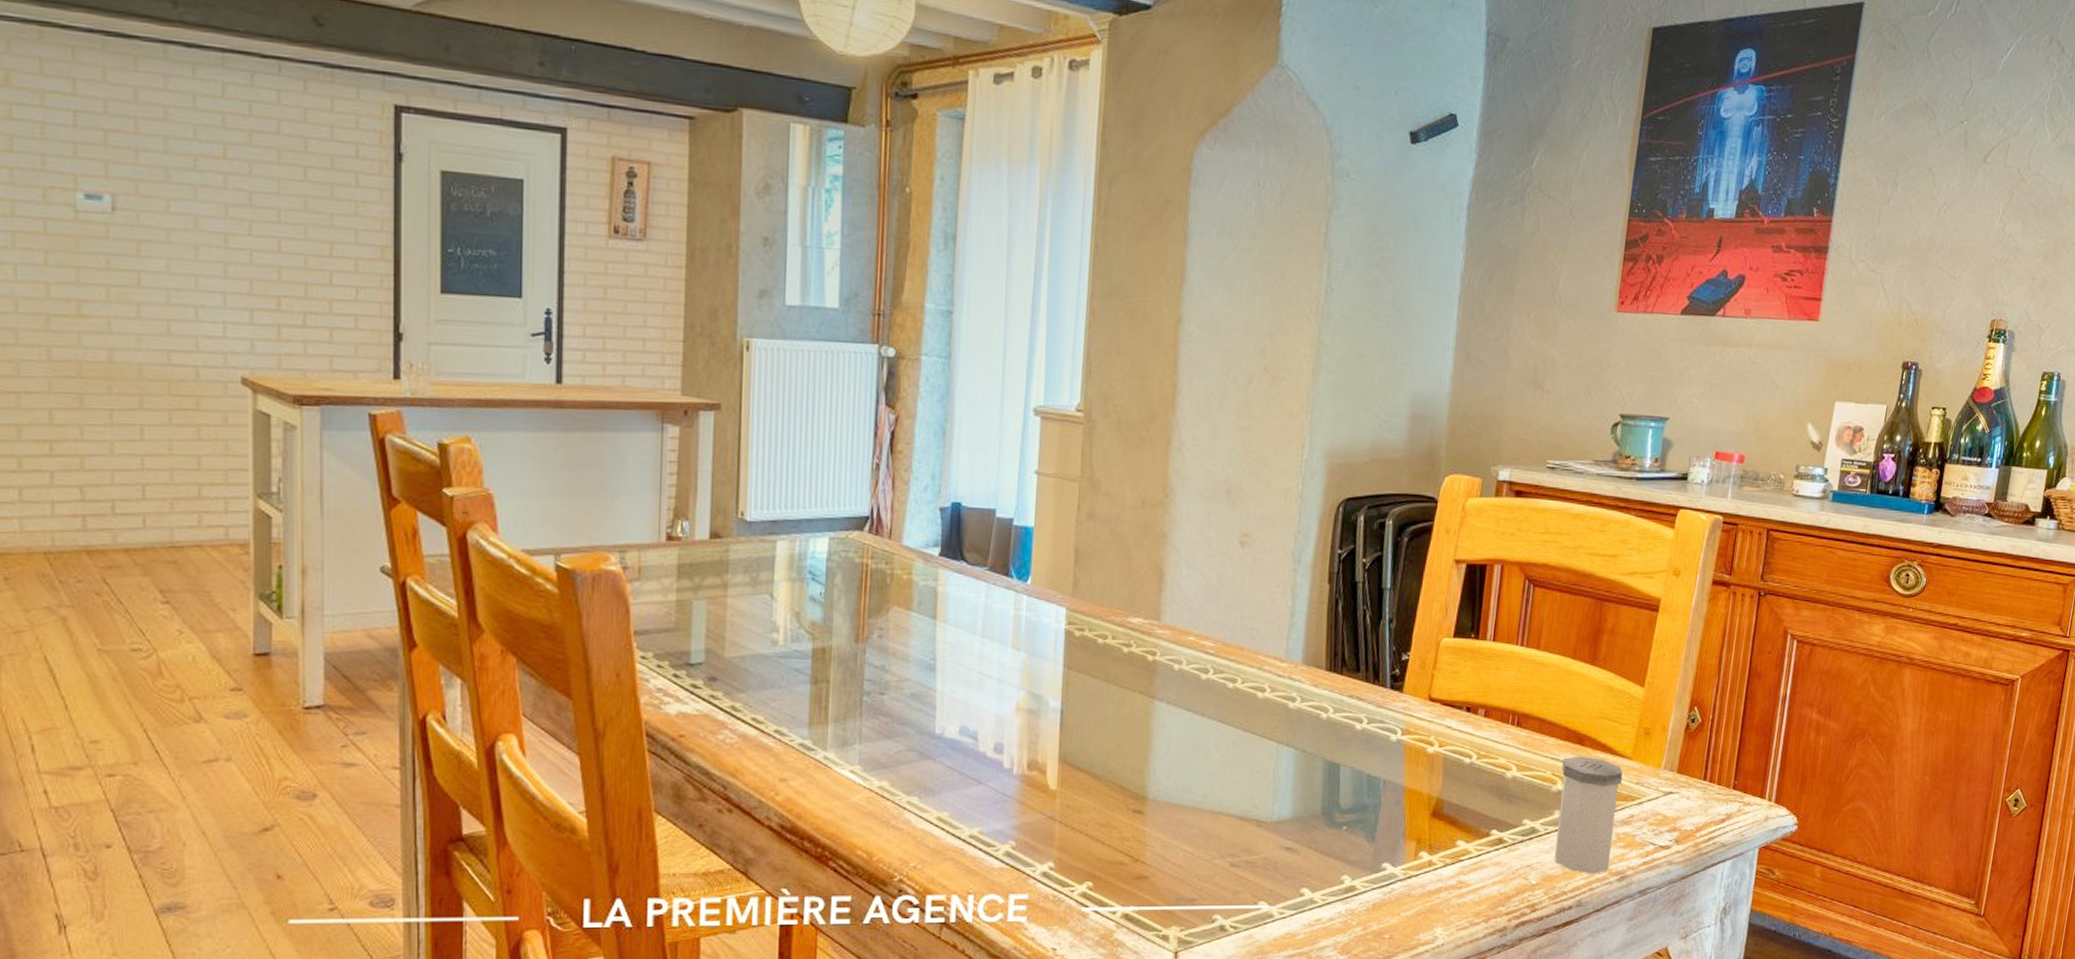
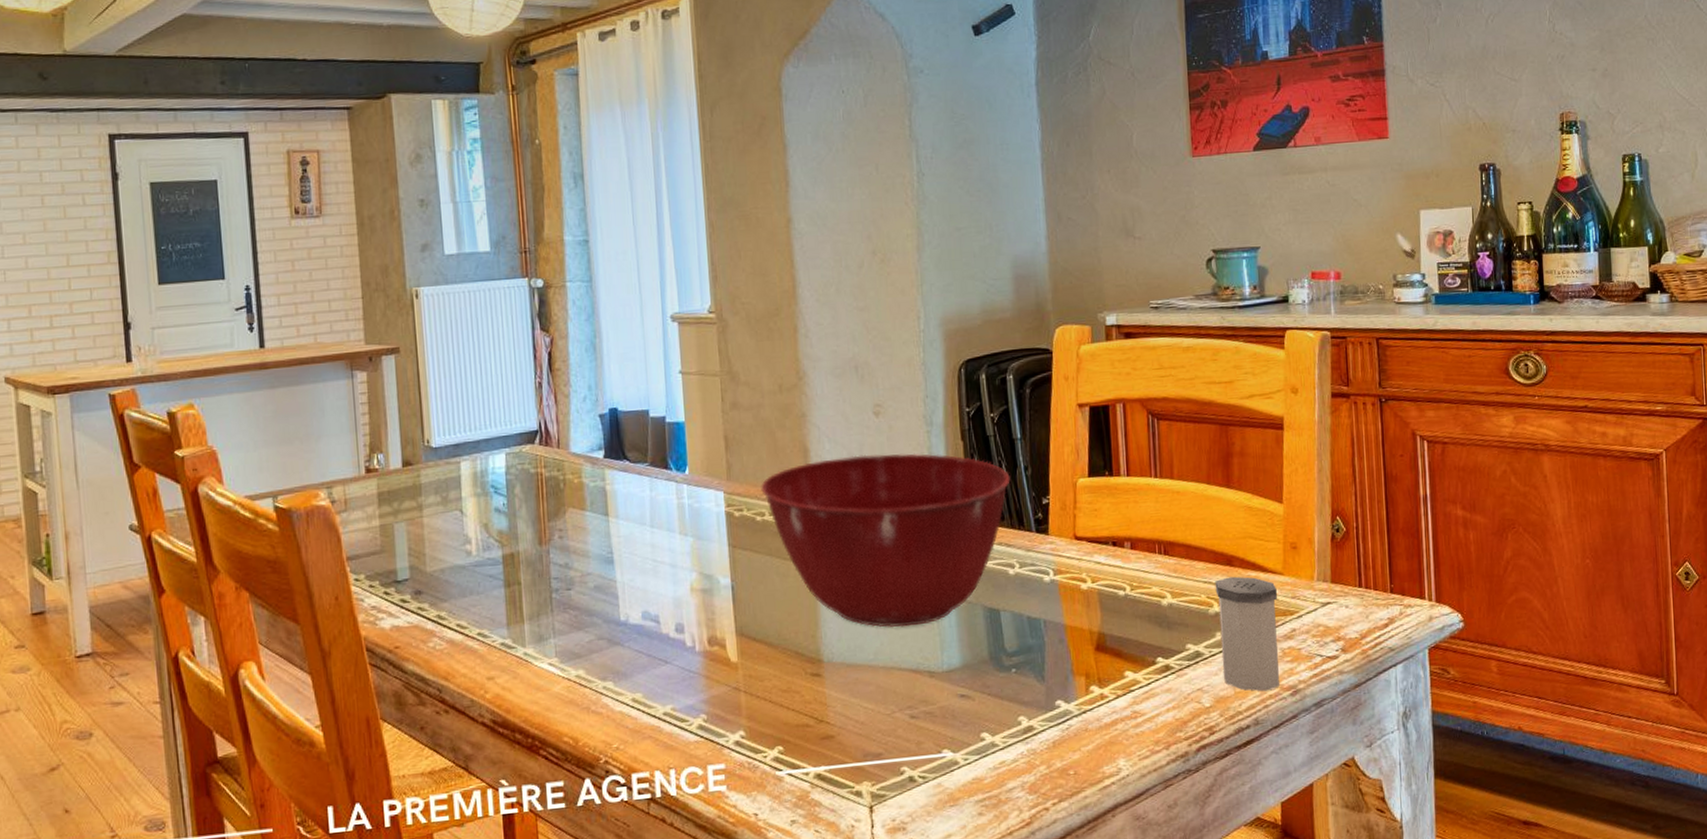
mixing bowl: none [1107,585,1373,772] -> present [761,453,1011,628]

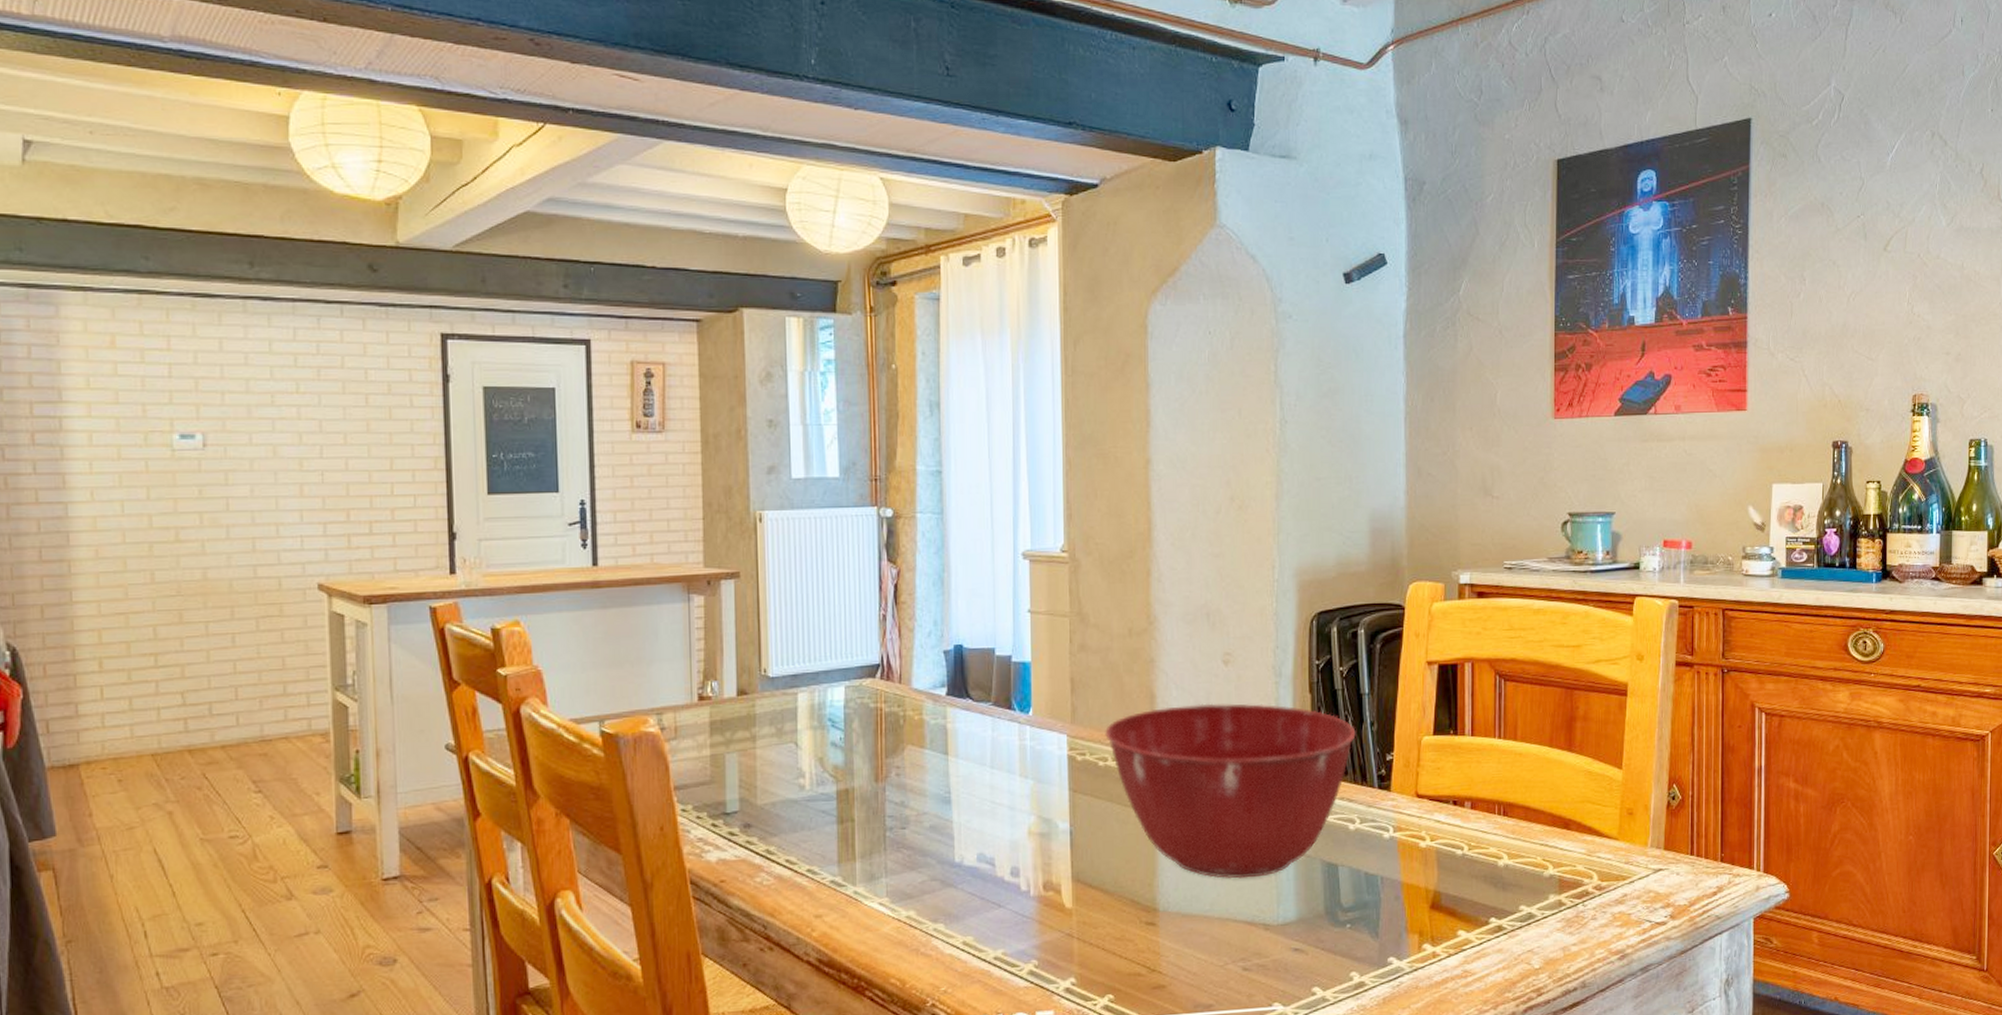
salt shaker: present [1215,576,1279,692] -> none [1551,840,1611,955]

